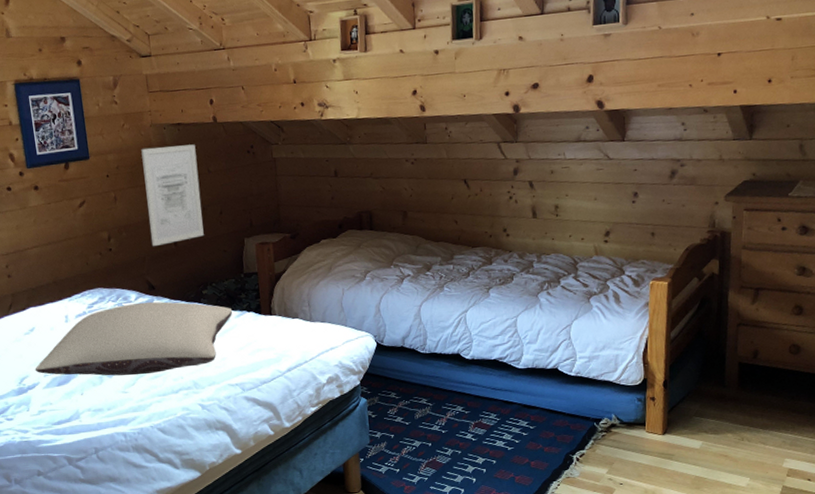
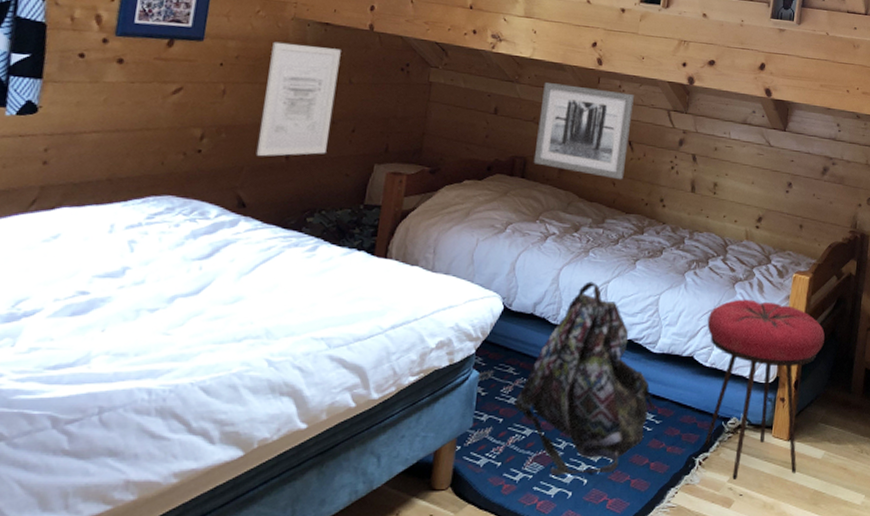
pillow: present [35,301,233,376] -> none [42,221,340,313]
wall art: none [374,133,464,218] -> present [533,82,634,180]
backpack: none [401,313,528,477] -> present [514,281,656,476]
stool: none [567,310,691,471] -> present [704,299,825,479]

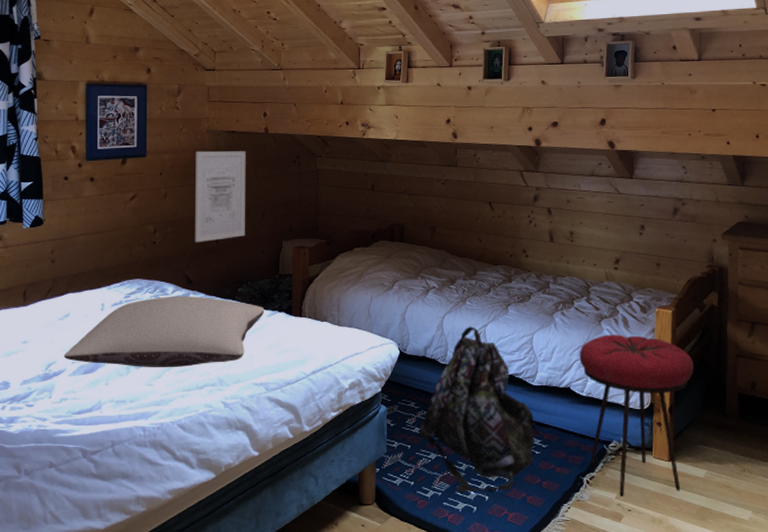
pillow: none [42,221,340,313] -> present [63,295,265,368]
wall art: present [533,82,634,180] -> none [409,158,489,236]

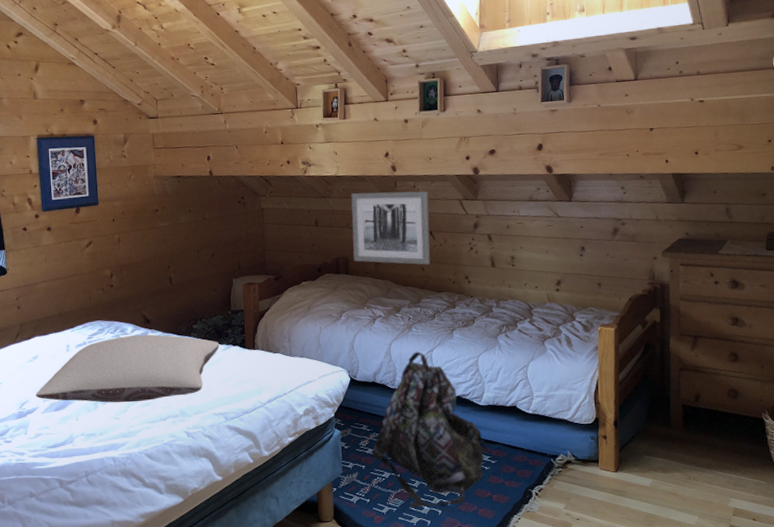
wall art: present [194,150,246,243] -> none [144,194,197,285]
wall art: none [409,158,489,236] -> present [351,191,430,265]
stool: present [579,334,694,496] -> none [524,353,638,506]

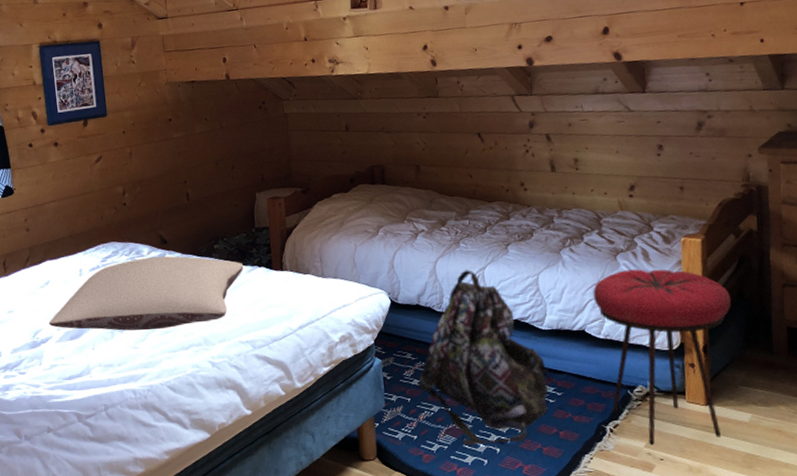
wall art: present [351,191,430,265] -> none [385,87,479,172]
stool: none [524,353,638,506] -> present [593,269,731,445]

